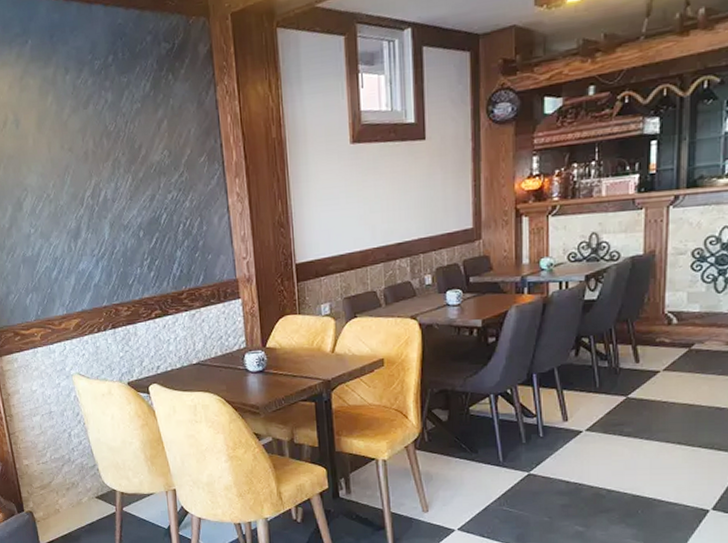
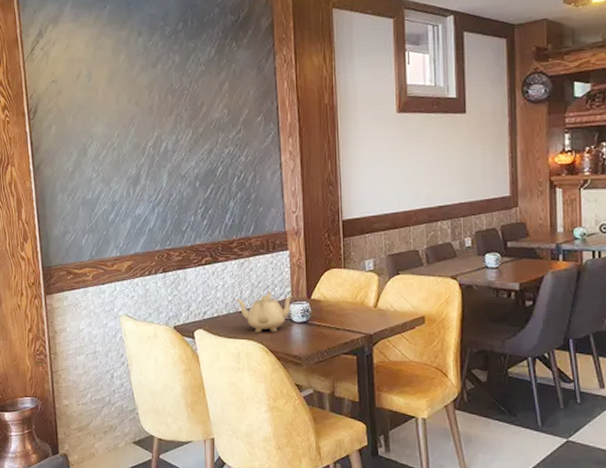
teapot: none [188,342,248,385] -> present [235,292,294,333]

